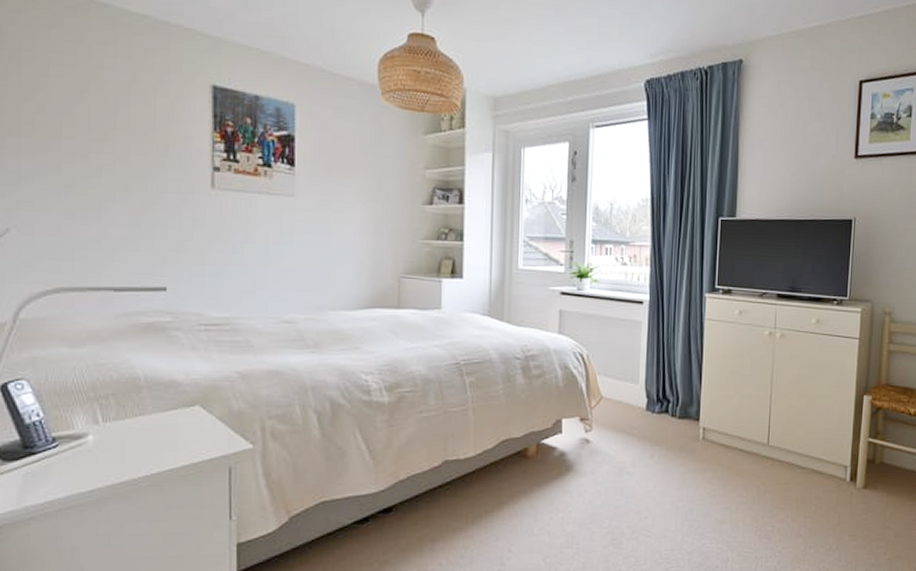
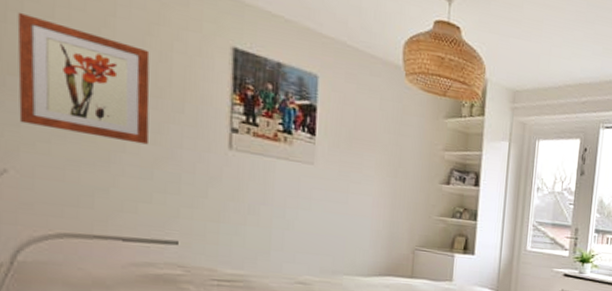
wall art: none [16,75,136,192] -> present [17,13,150,145]

